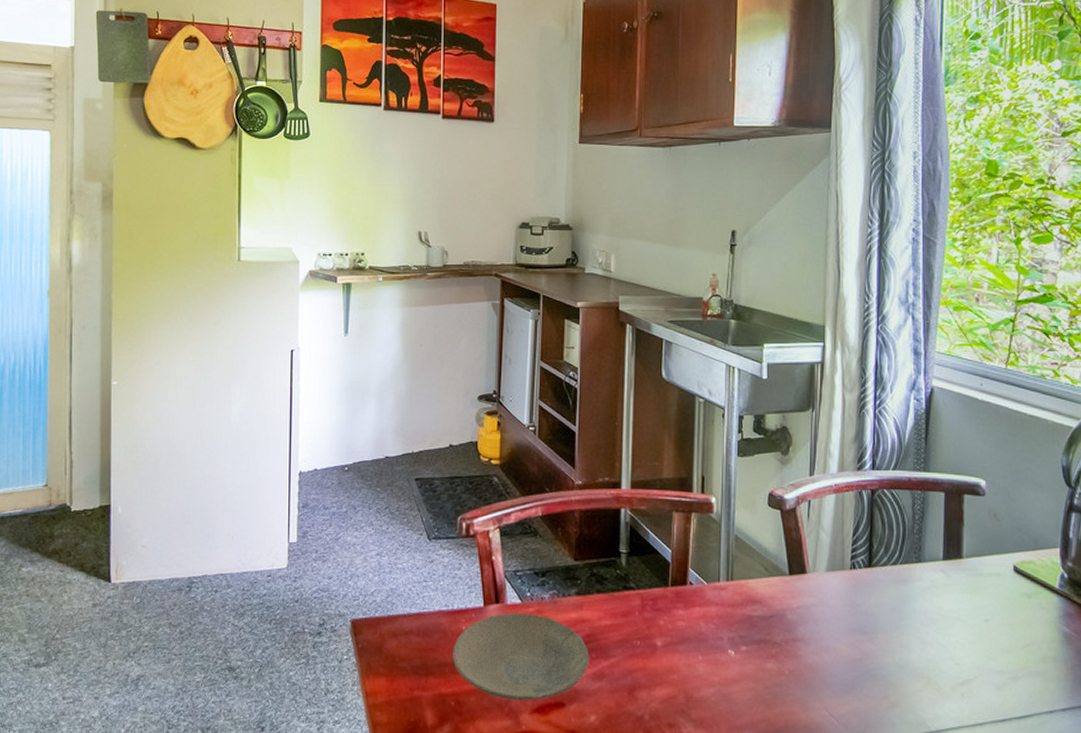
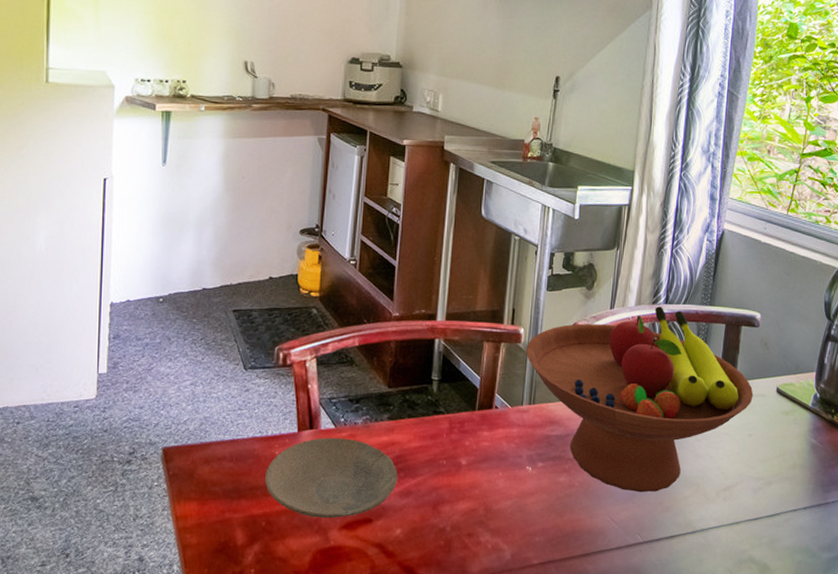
fruit bowl: none [719,473,986,684] -> present [526,306,754,493]

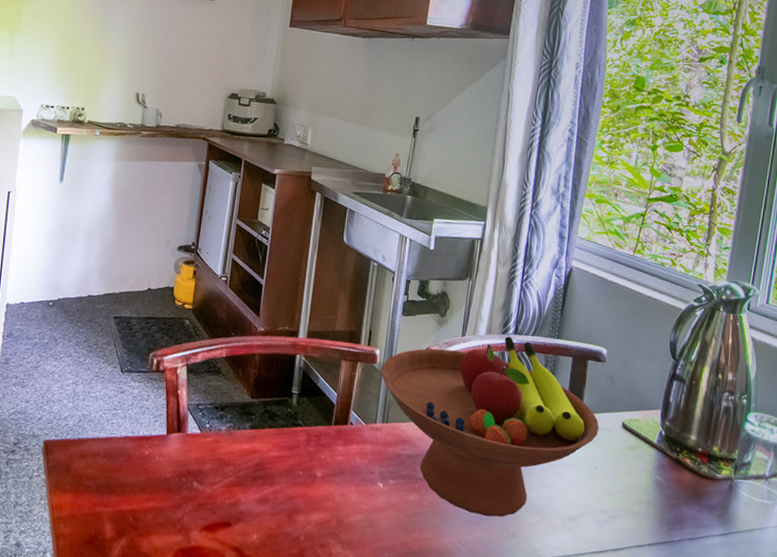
plate: present [265,438,398,518] -> none [134,441,257,519]

